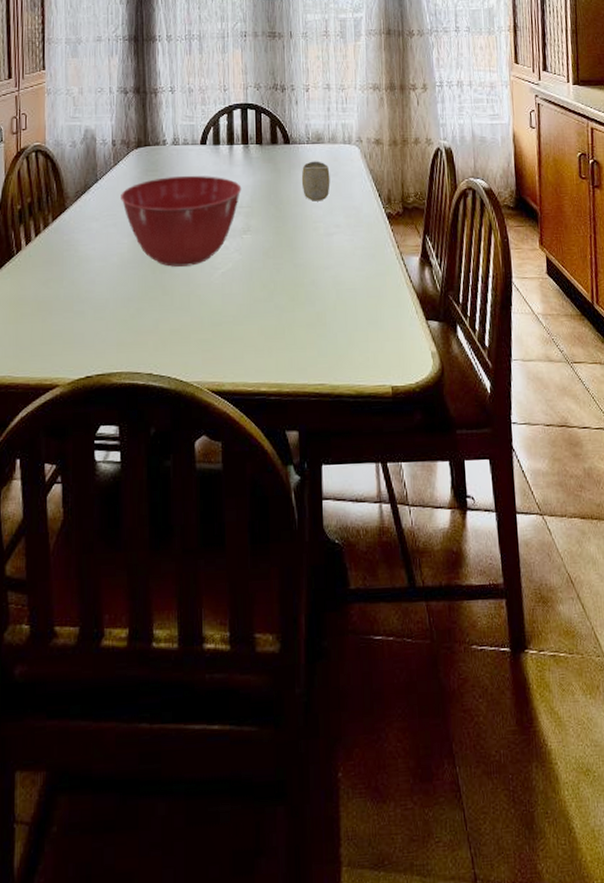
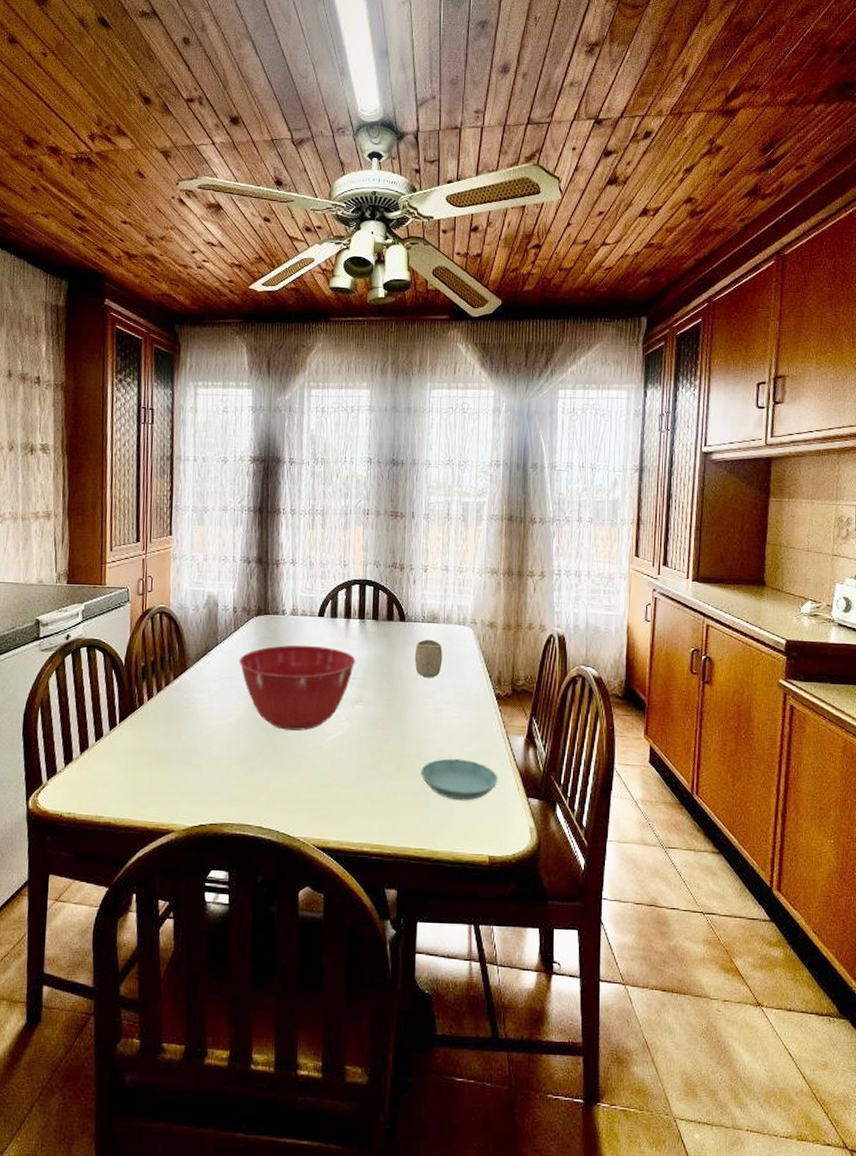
saucer: none [315,284,395,329] -> present [421,758,498,801]

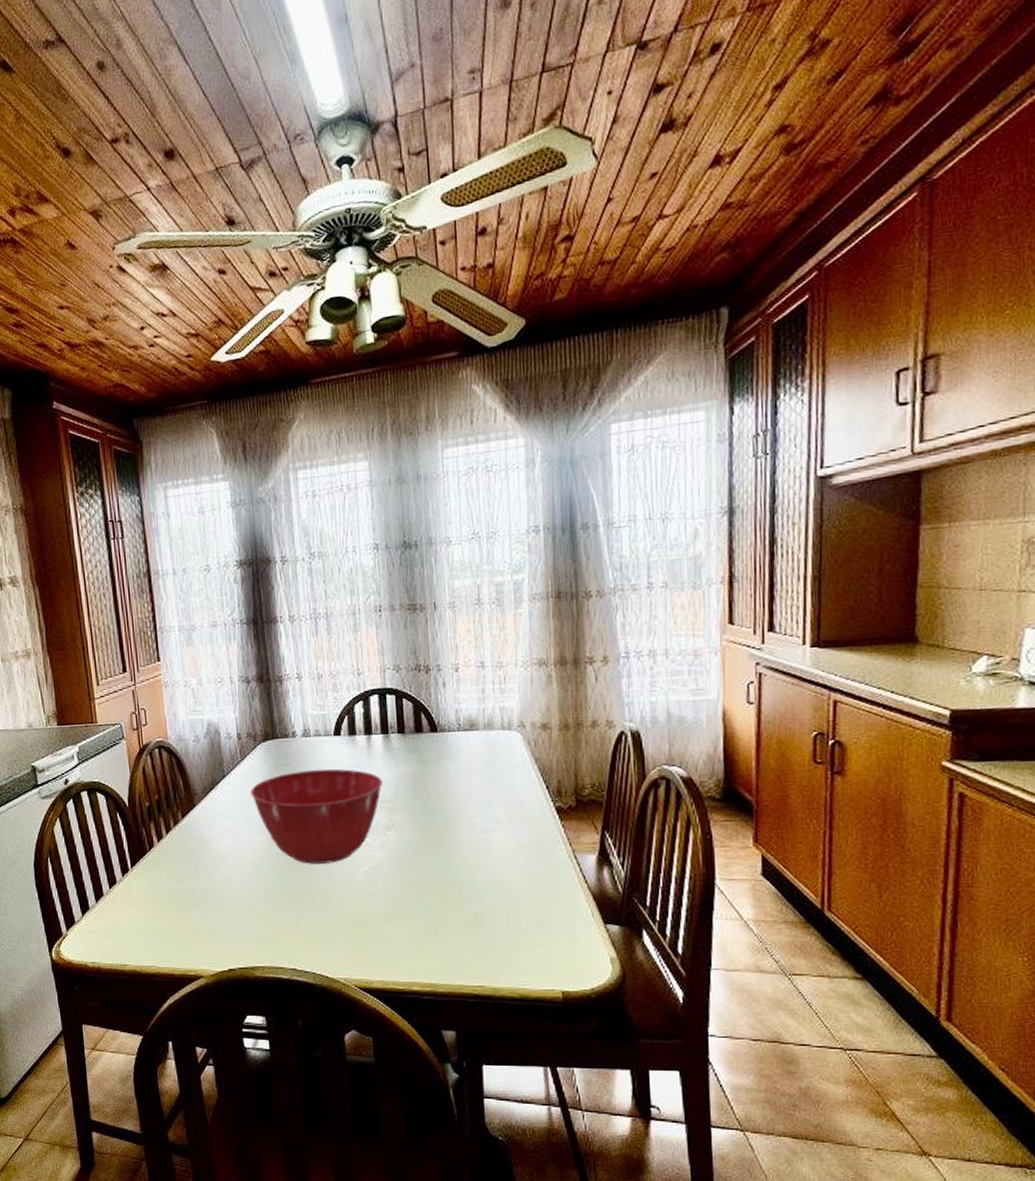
cup: present [414,639,443,678] -> none [452,750,487,795]
saucer: present [421,758,498,801] -> none [472,884,567,931]

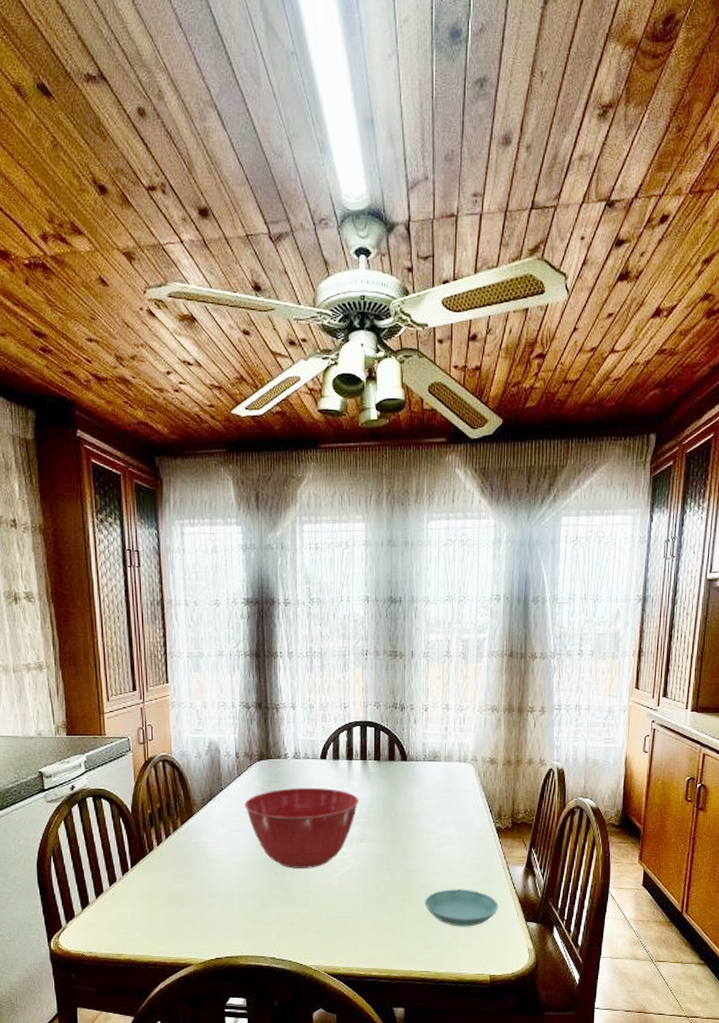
saucer: none [472,884,567,931] -> present [425,889,498,927]

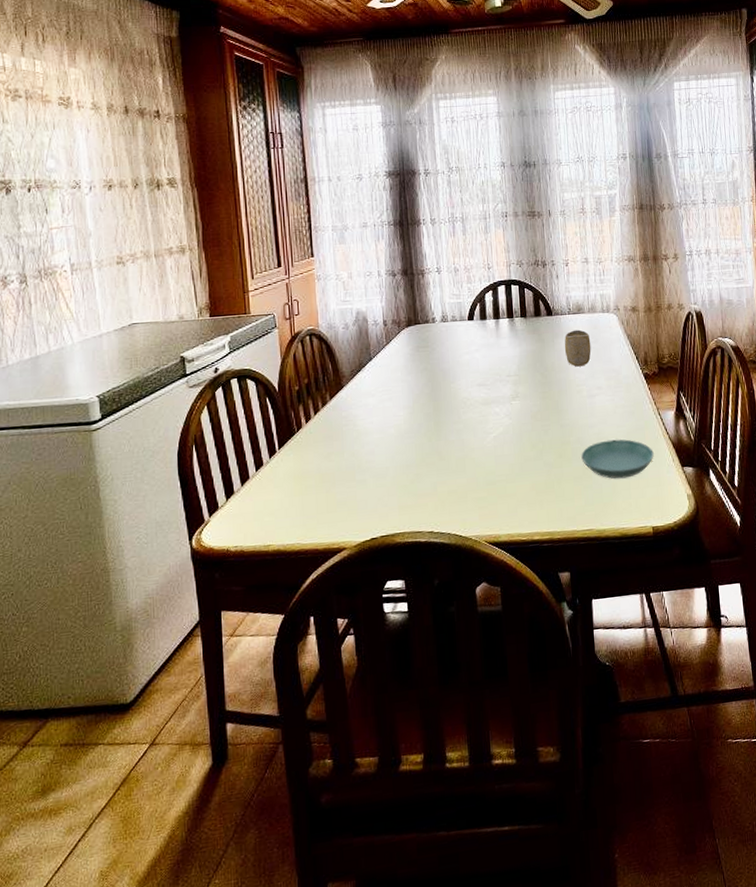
mixing bowl: present [244,787,359,868] -> none [394,349,509,435]
cup: none [416,777,444,814] -> present [564,329,591,367]

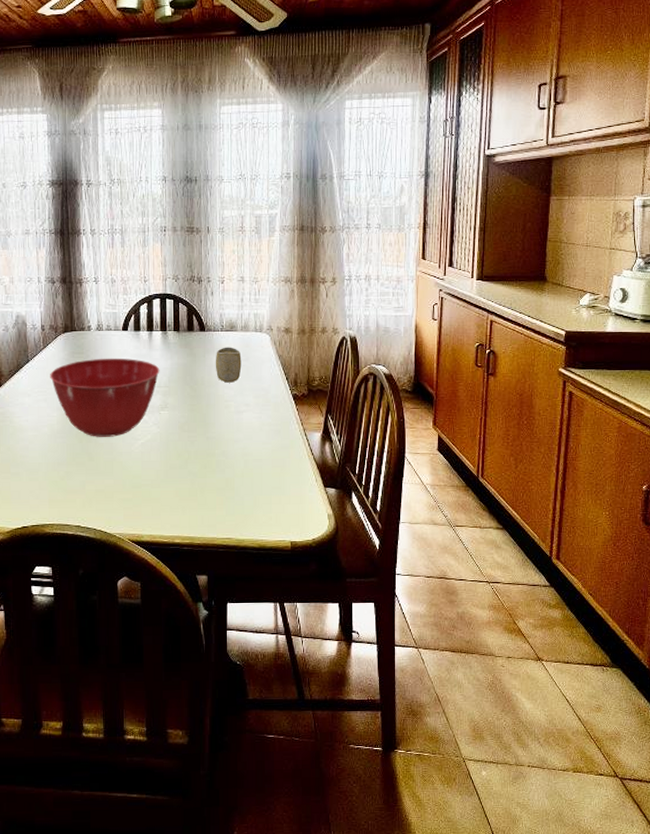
mixing bowl: none [394,349,509,435] -> present [50,358,160,437]
saucer: present [581,439,654,479] -> none [225,455,297,493]

